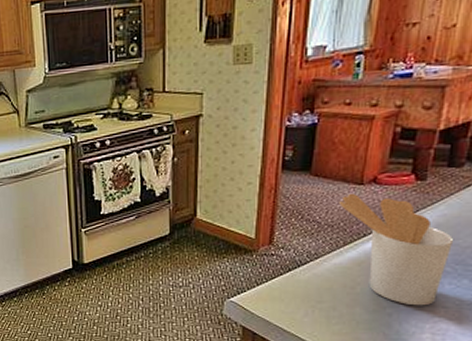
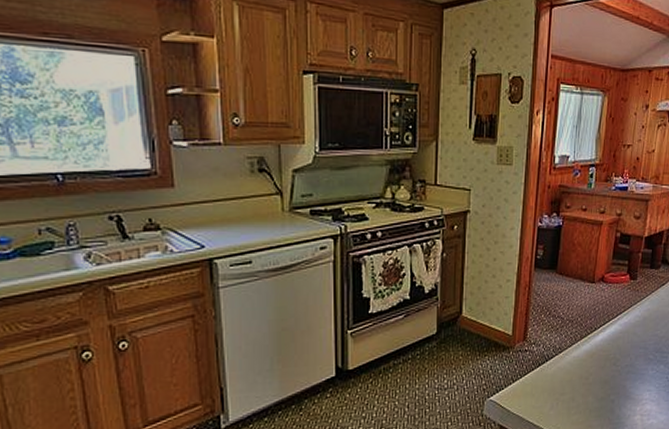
utensil holder: present [339,193,453,306] -> none [577,290,654,391]

